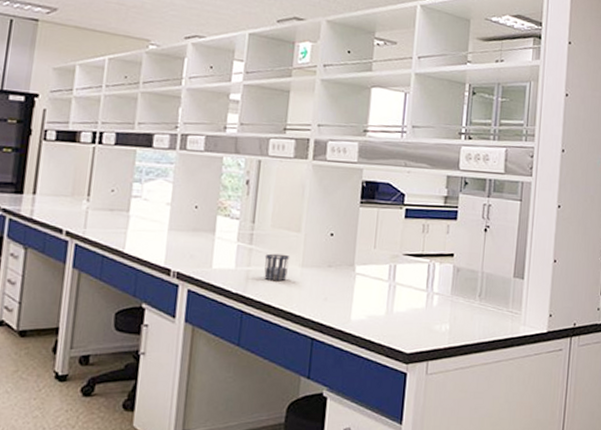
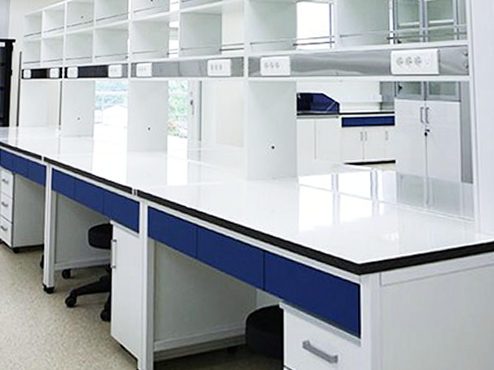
cup: present [264,253,290,281] -> none [213,168,236,195]

